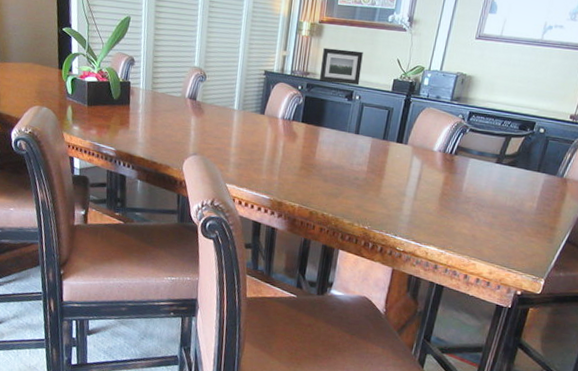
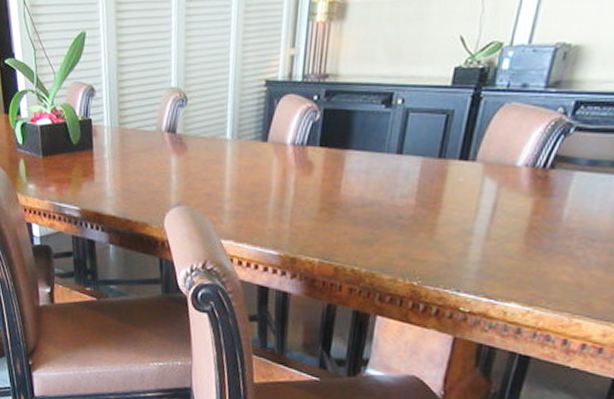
picture frame: present [319,47,363,85] -> none [342,32,408,85]

